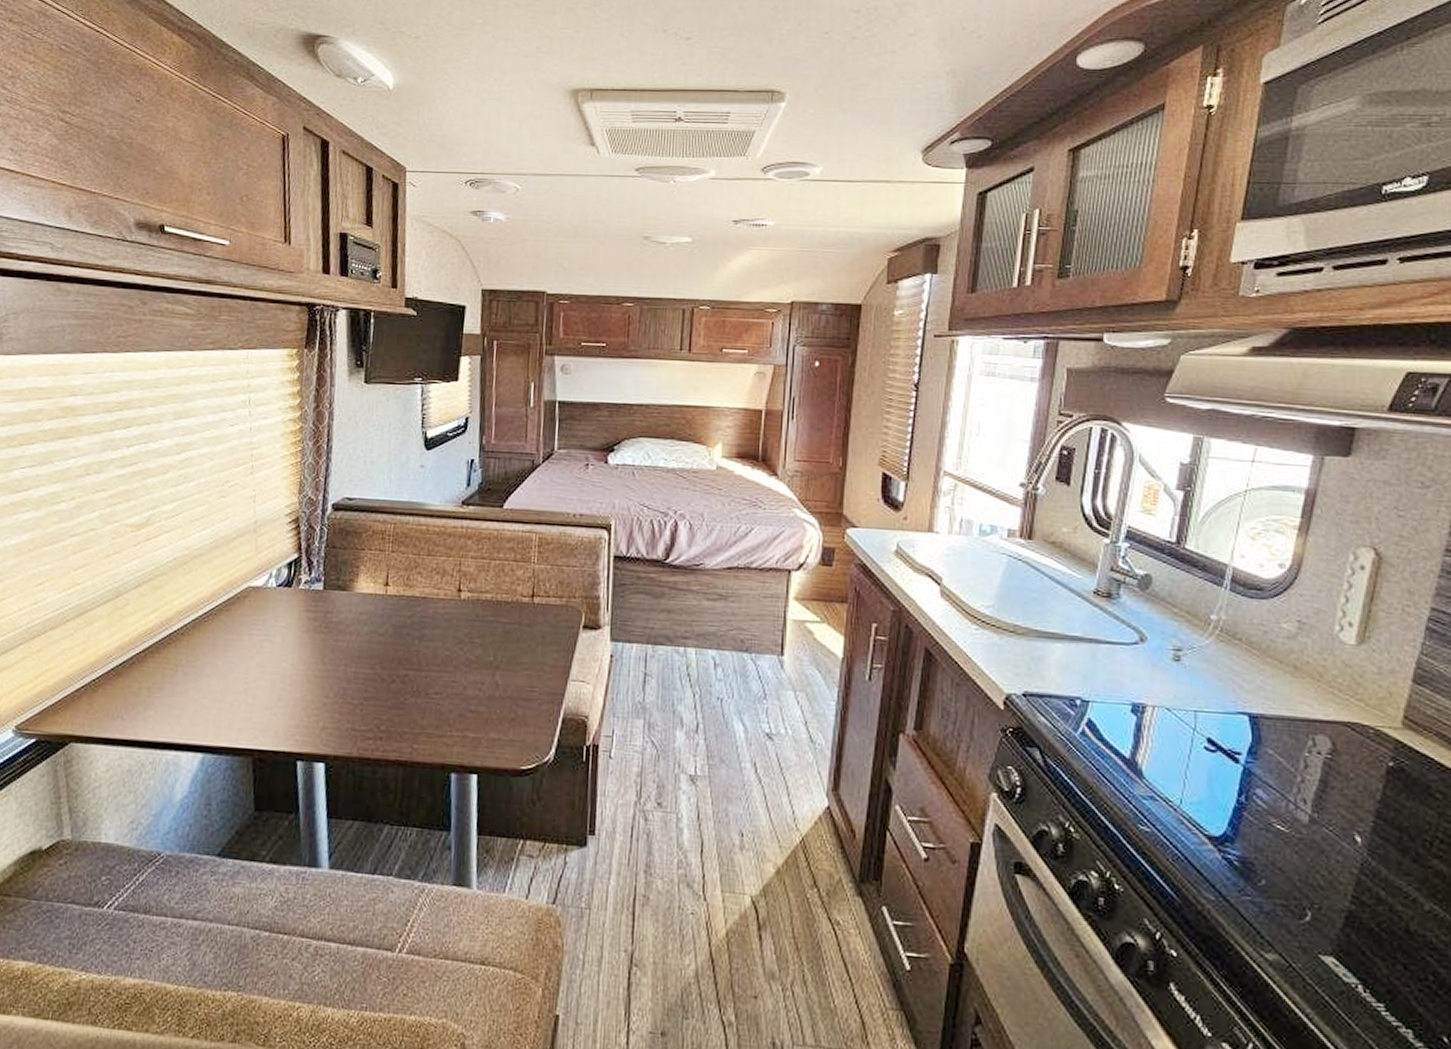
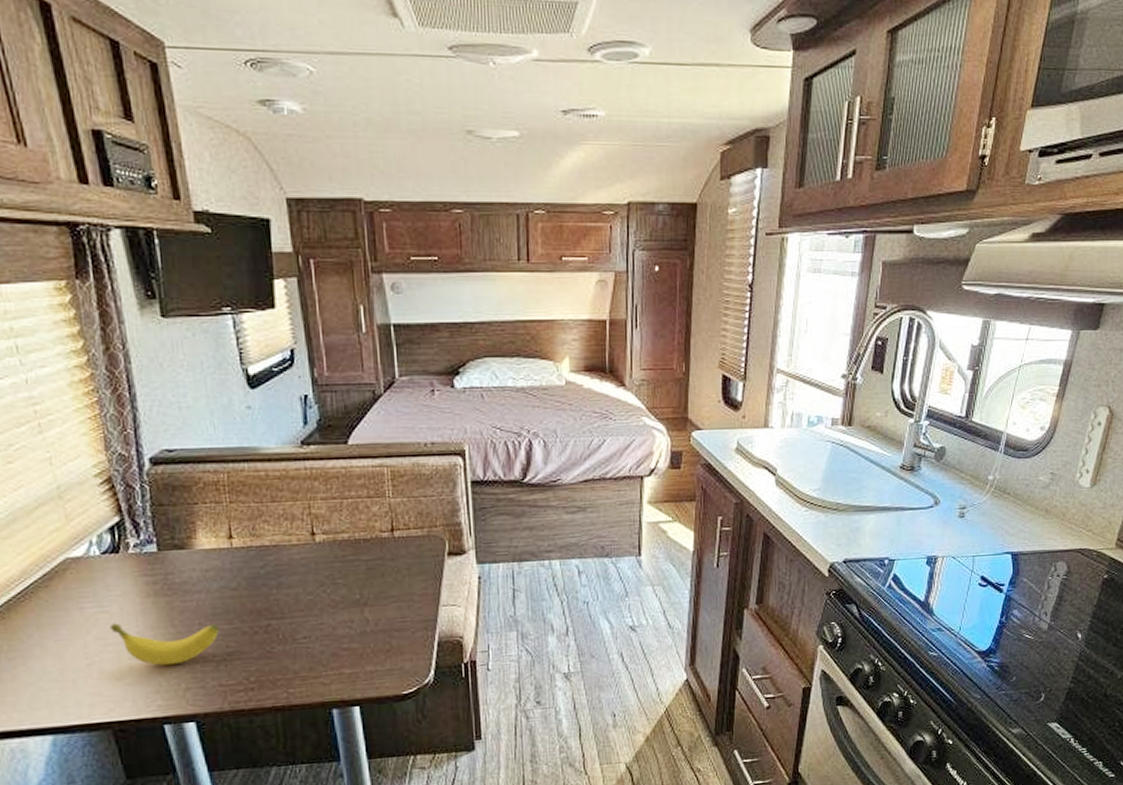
banana: none [270,652,362,702] -> present [110,623,219,666]

